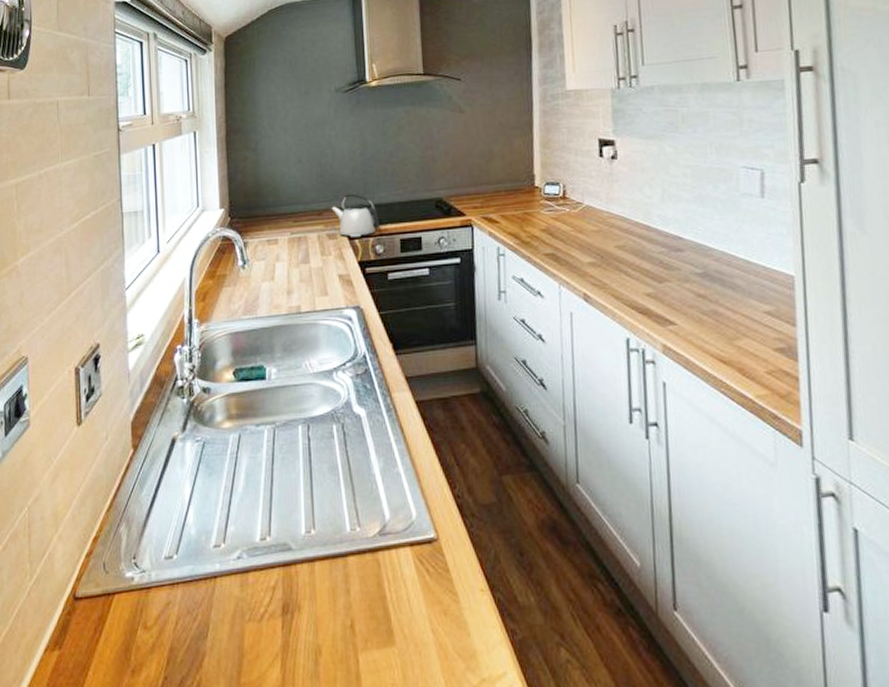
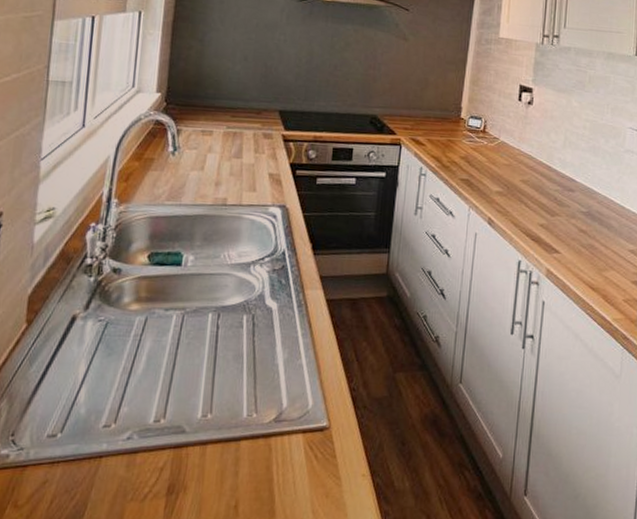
kettle: present [331,192,380,237] -> none [270,97,316,140]

